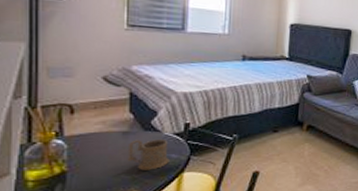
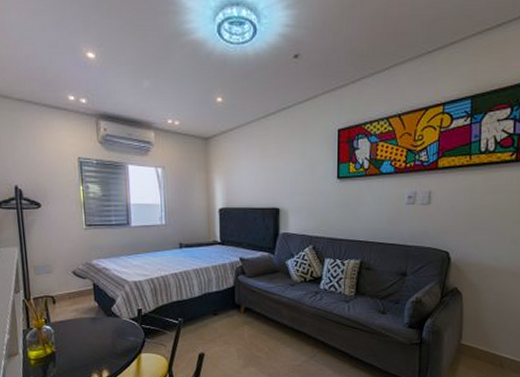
mug: present [127,140,170,171] -> none [96,324,129,352]

